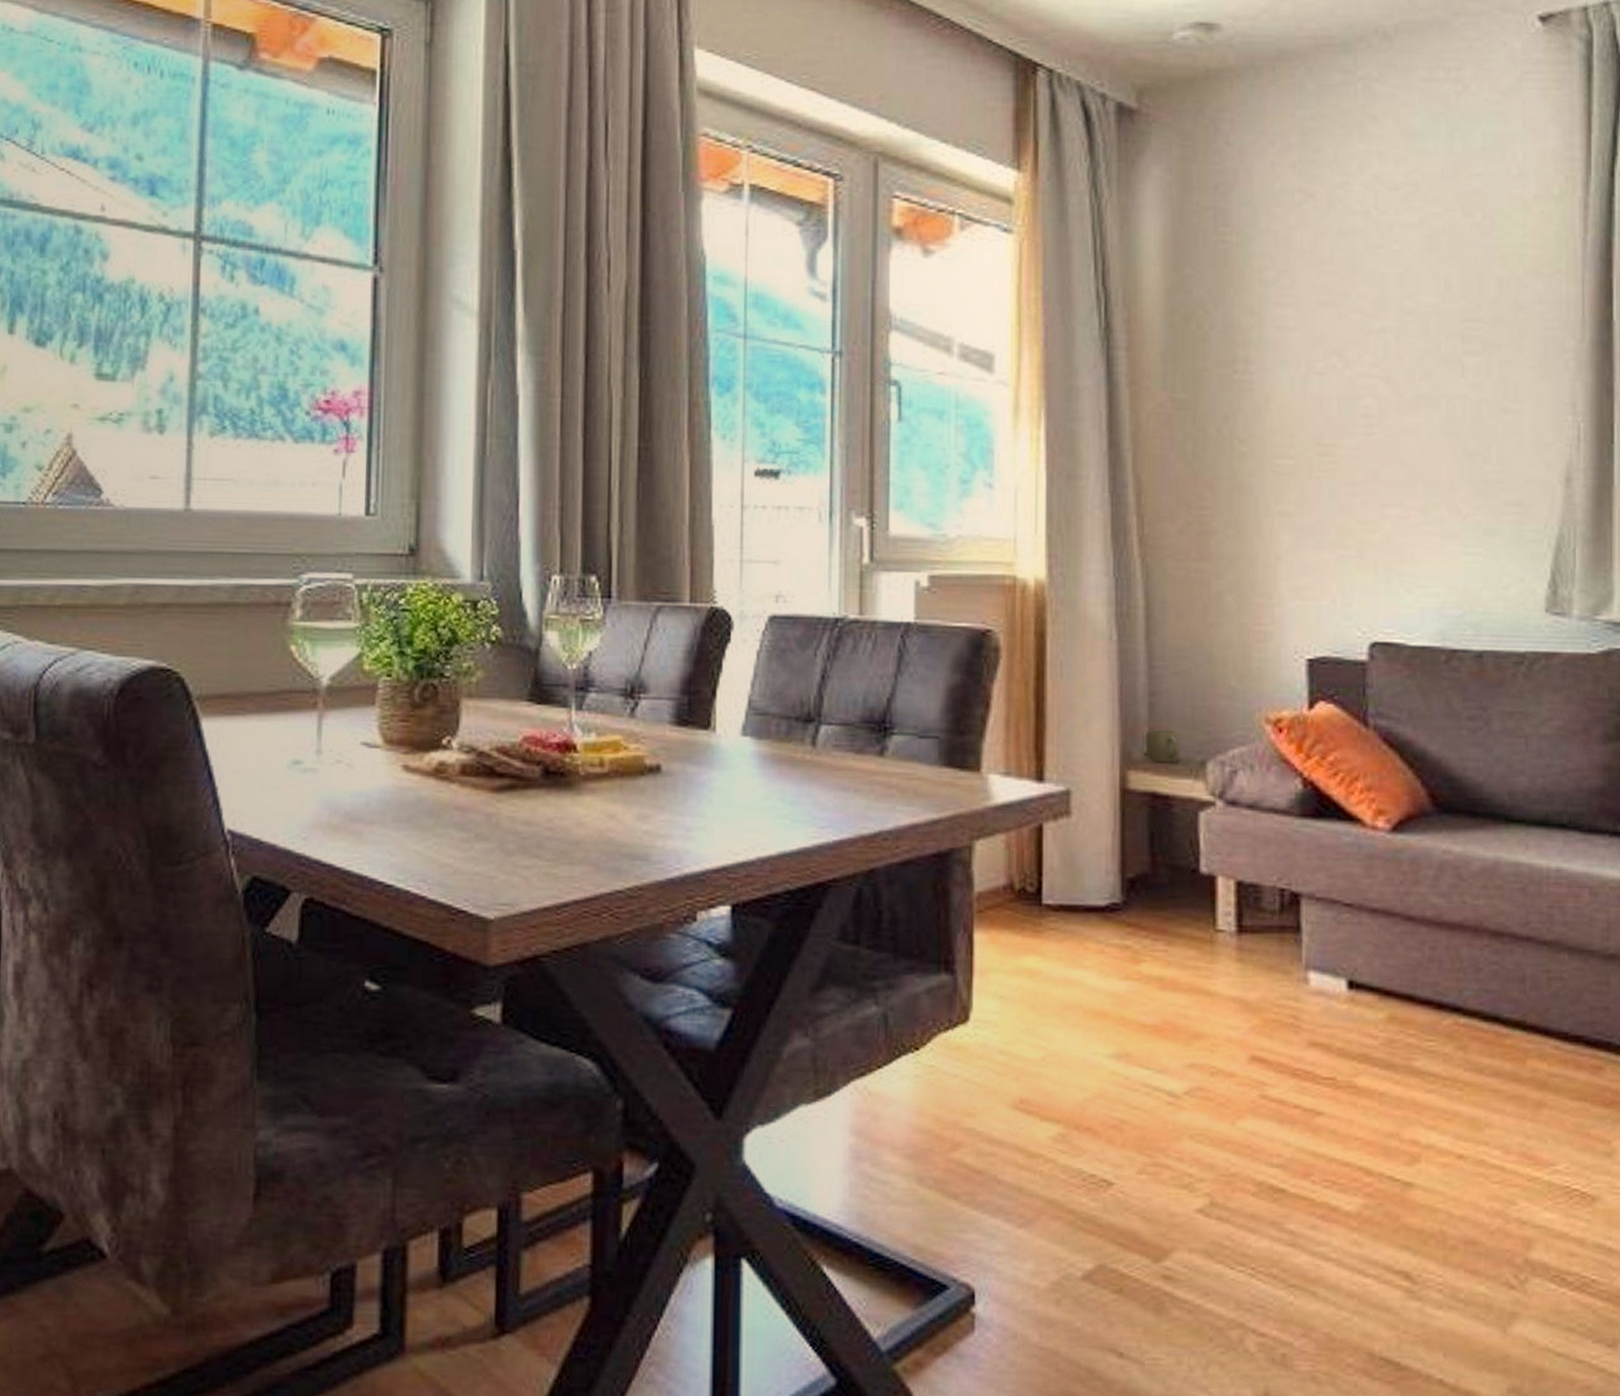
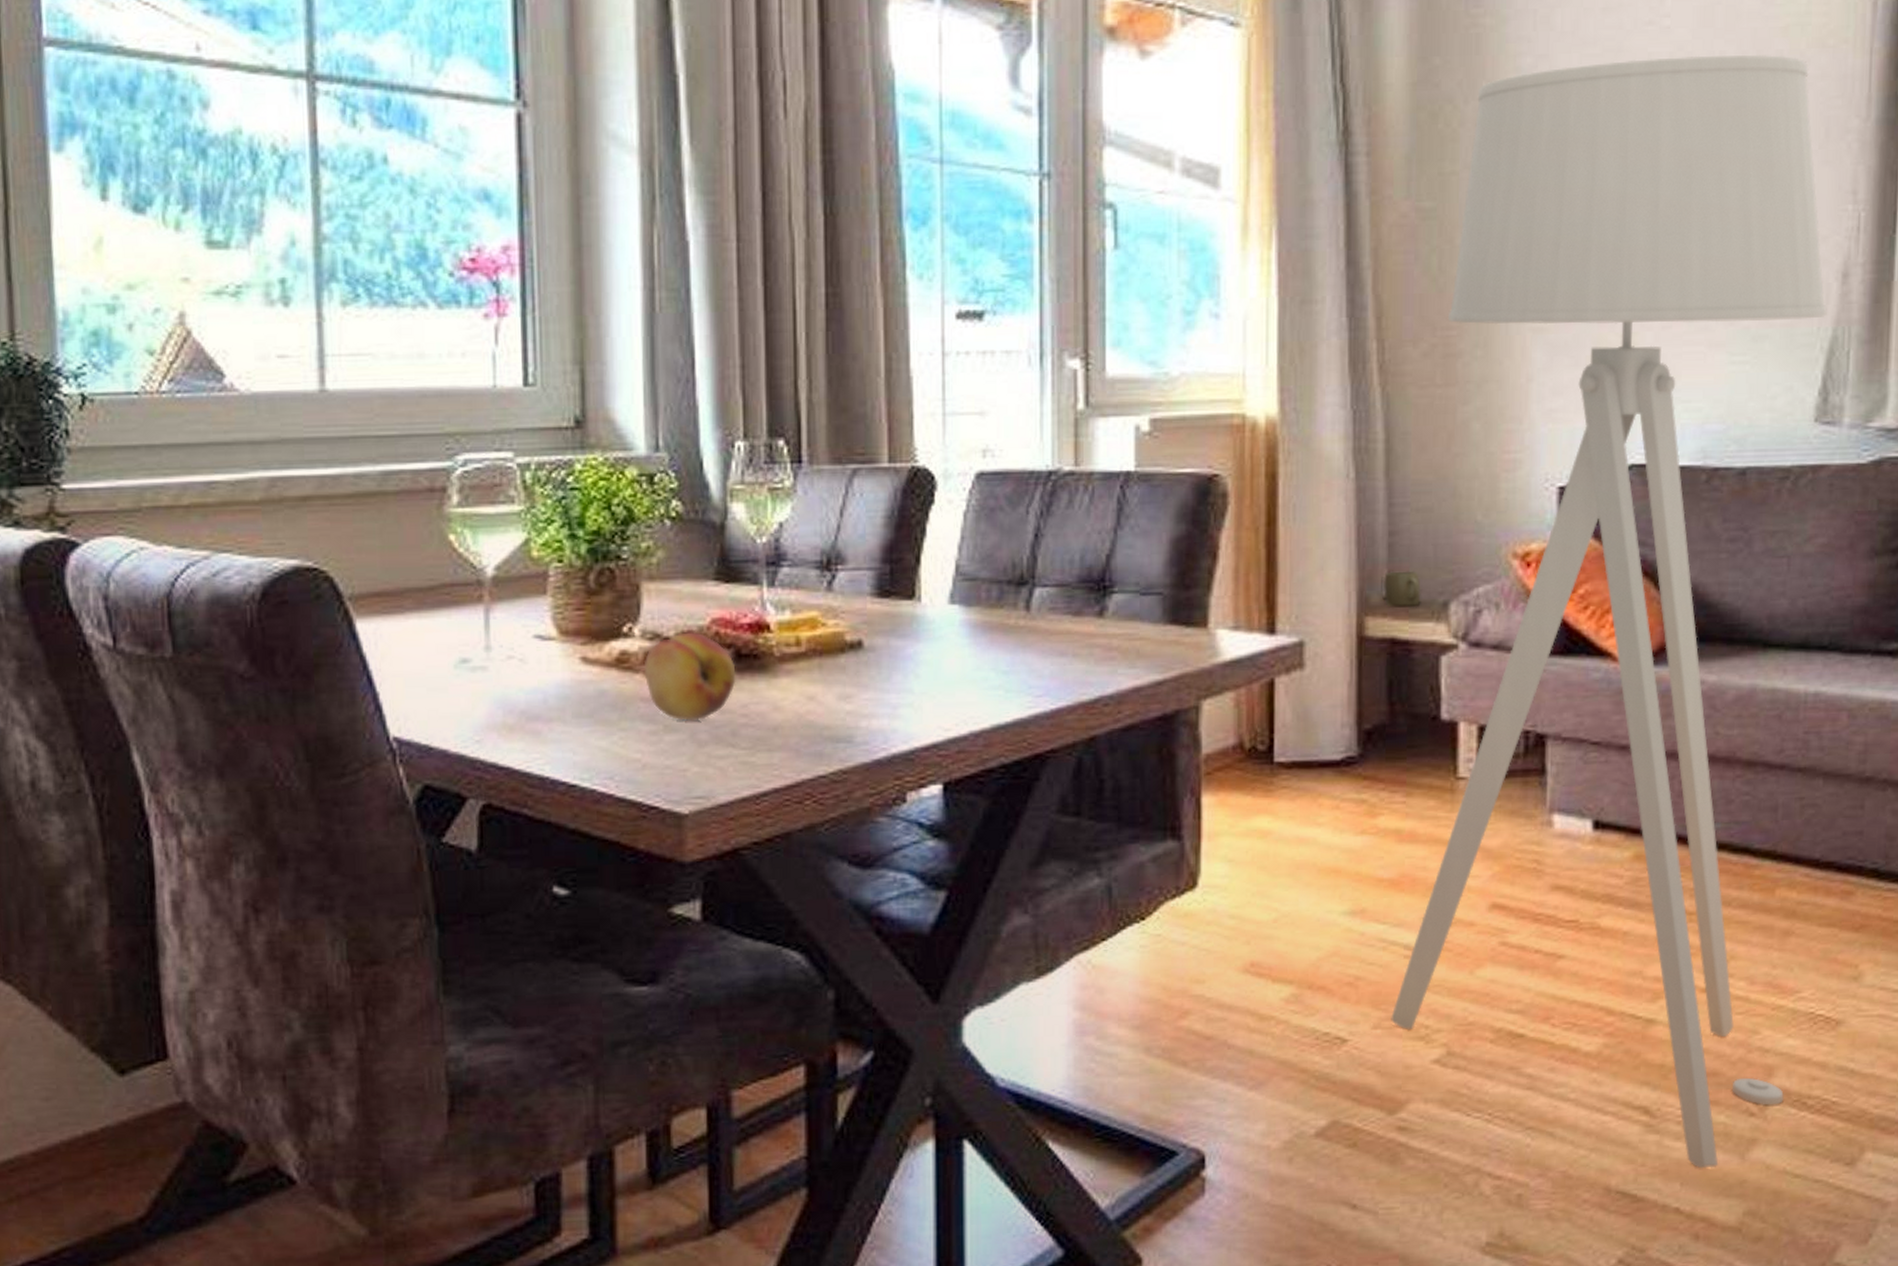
fruit: none [459,748,544,831] -> present [643,632,736,721]
floor lamp: none [1155,277,1553,1341] -> present [1391,55,1827,1169]

